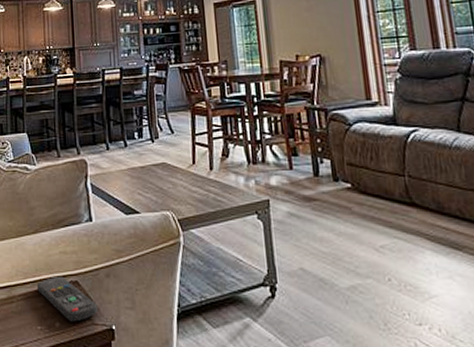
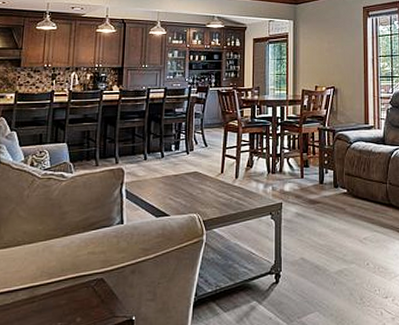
remote control: present [37,276,98,322] -> none [62,274,120,316]

